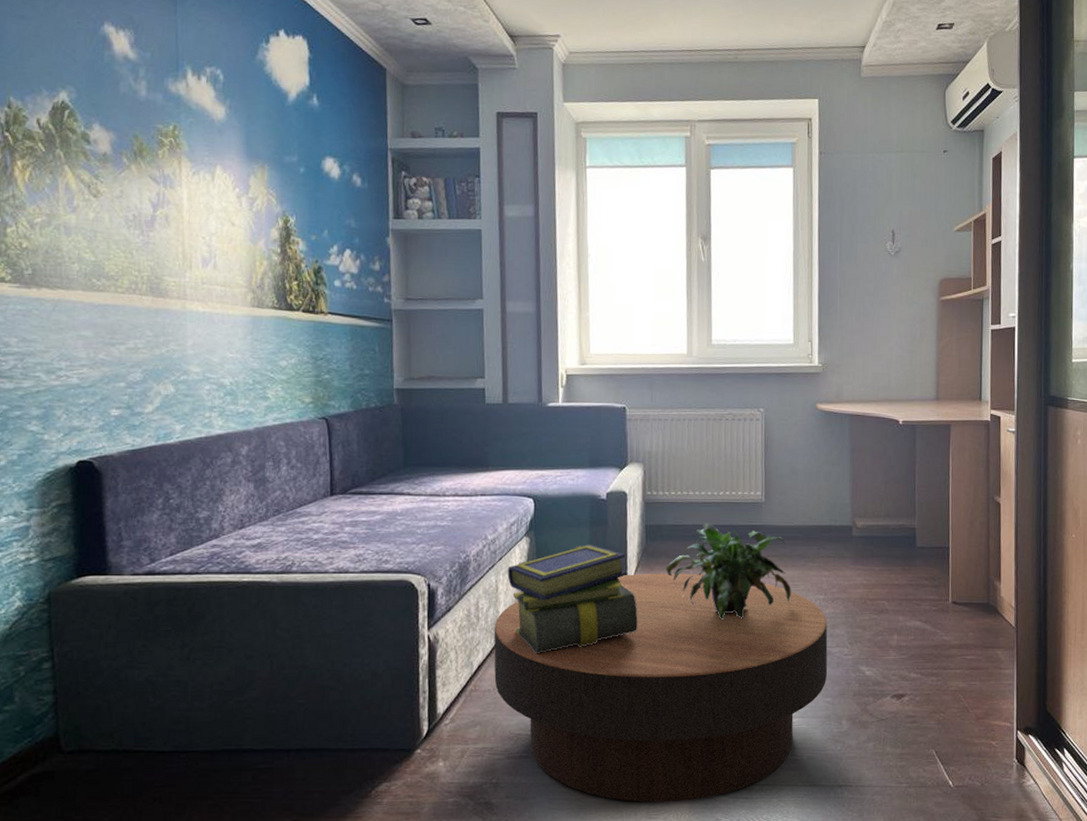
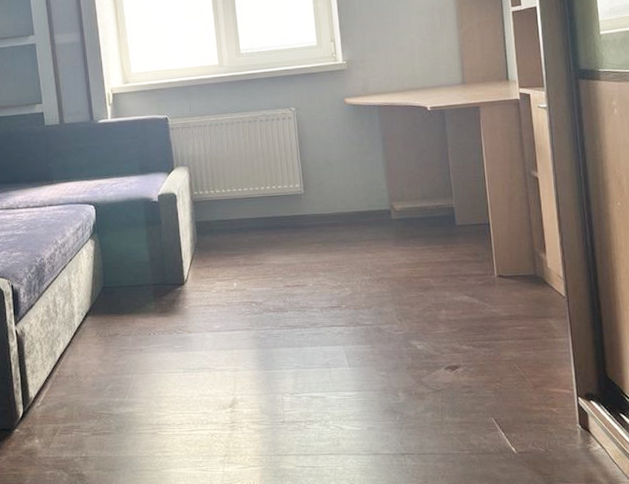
coffee table: present [493,573,828,802] -> none [71,262,380,472]
stack of books: present [507,545,638,654] -> none [77,243,197,342]
potted plant: present [666,523,791,621] -> none [218,216,337,305]

